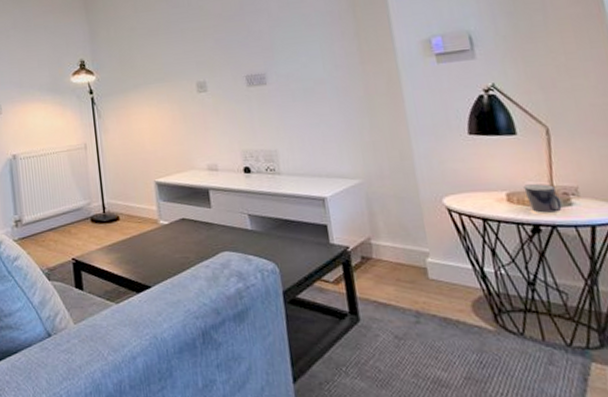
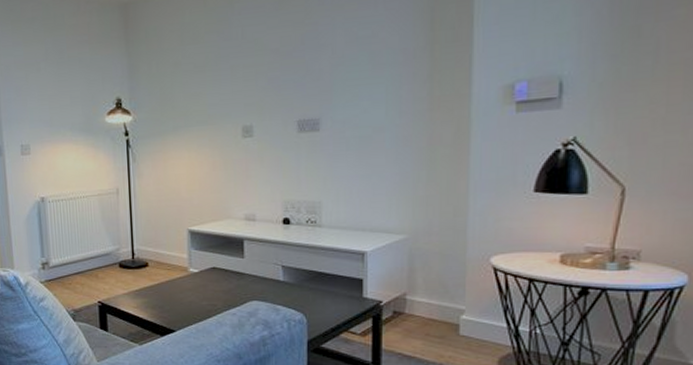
mug: present [523,184,563,215] -> none [581,246,618,278]

